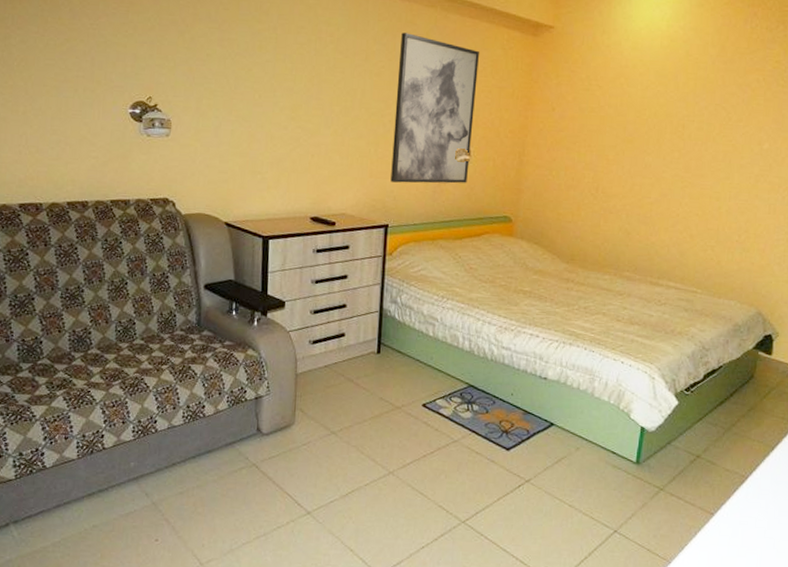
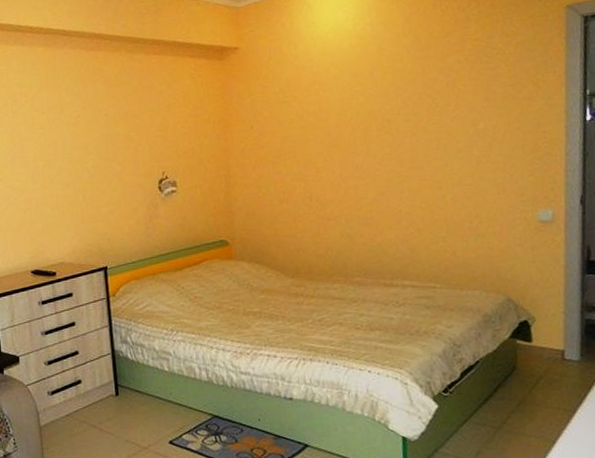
wall art: present [390,33,480,184] -> none [91,80,178,225]

